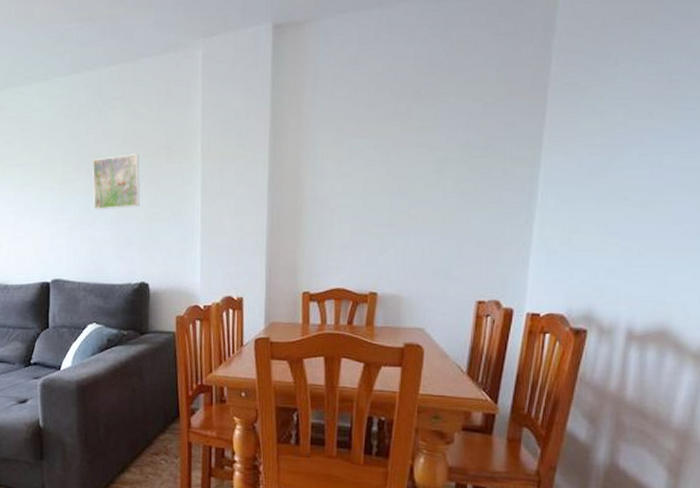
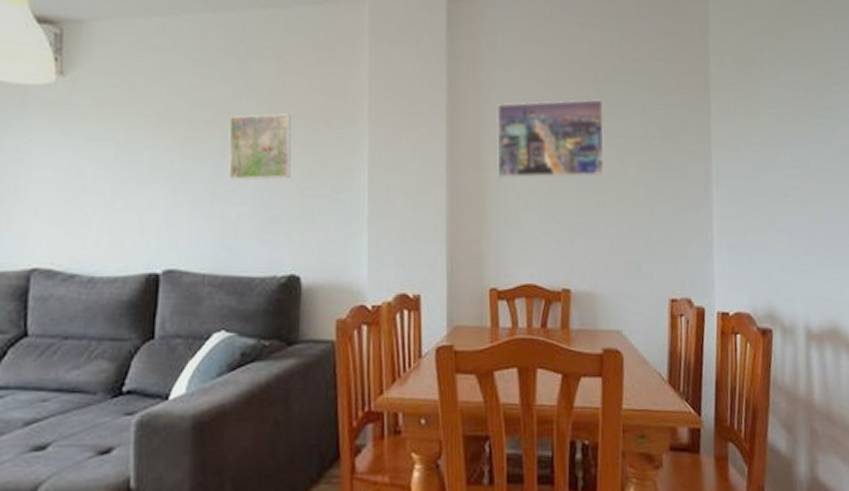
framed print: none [314,115,425,197] -> present [496,99,605,179]

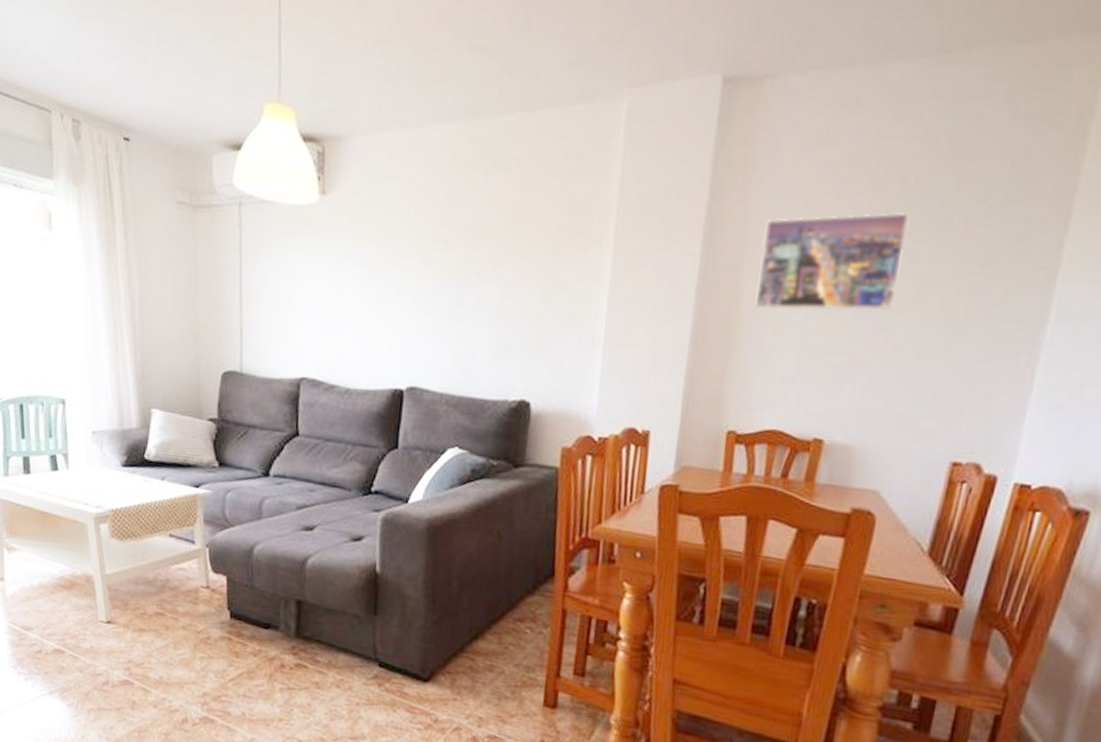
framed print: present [228,113,292,180] -> none [468,232,533,303]

